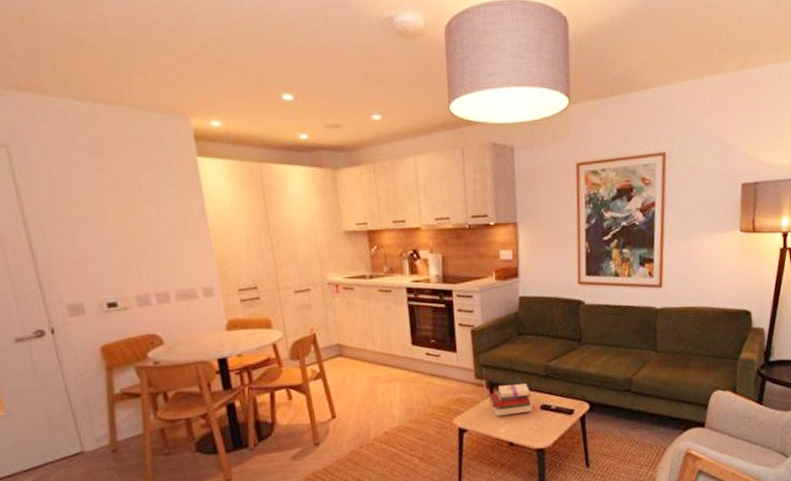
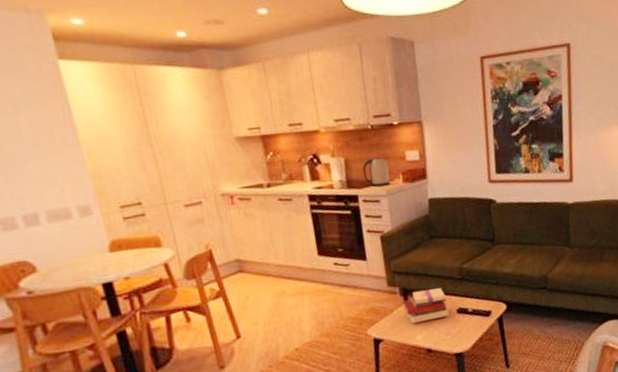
kettle: none [458,255,483,284] -> present [362,157,390,187]

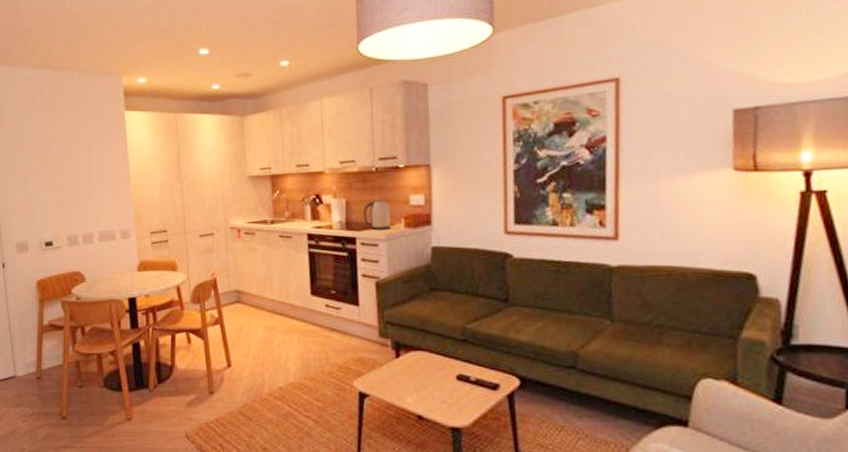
books: present [402,288,449,324] -> none [393,348,447,383]

